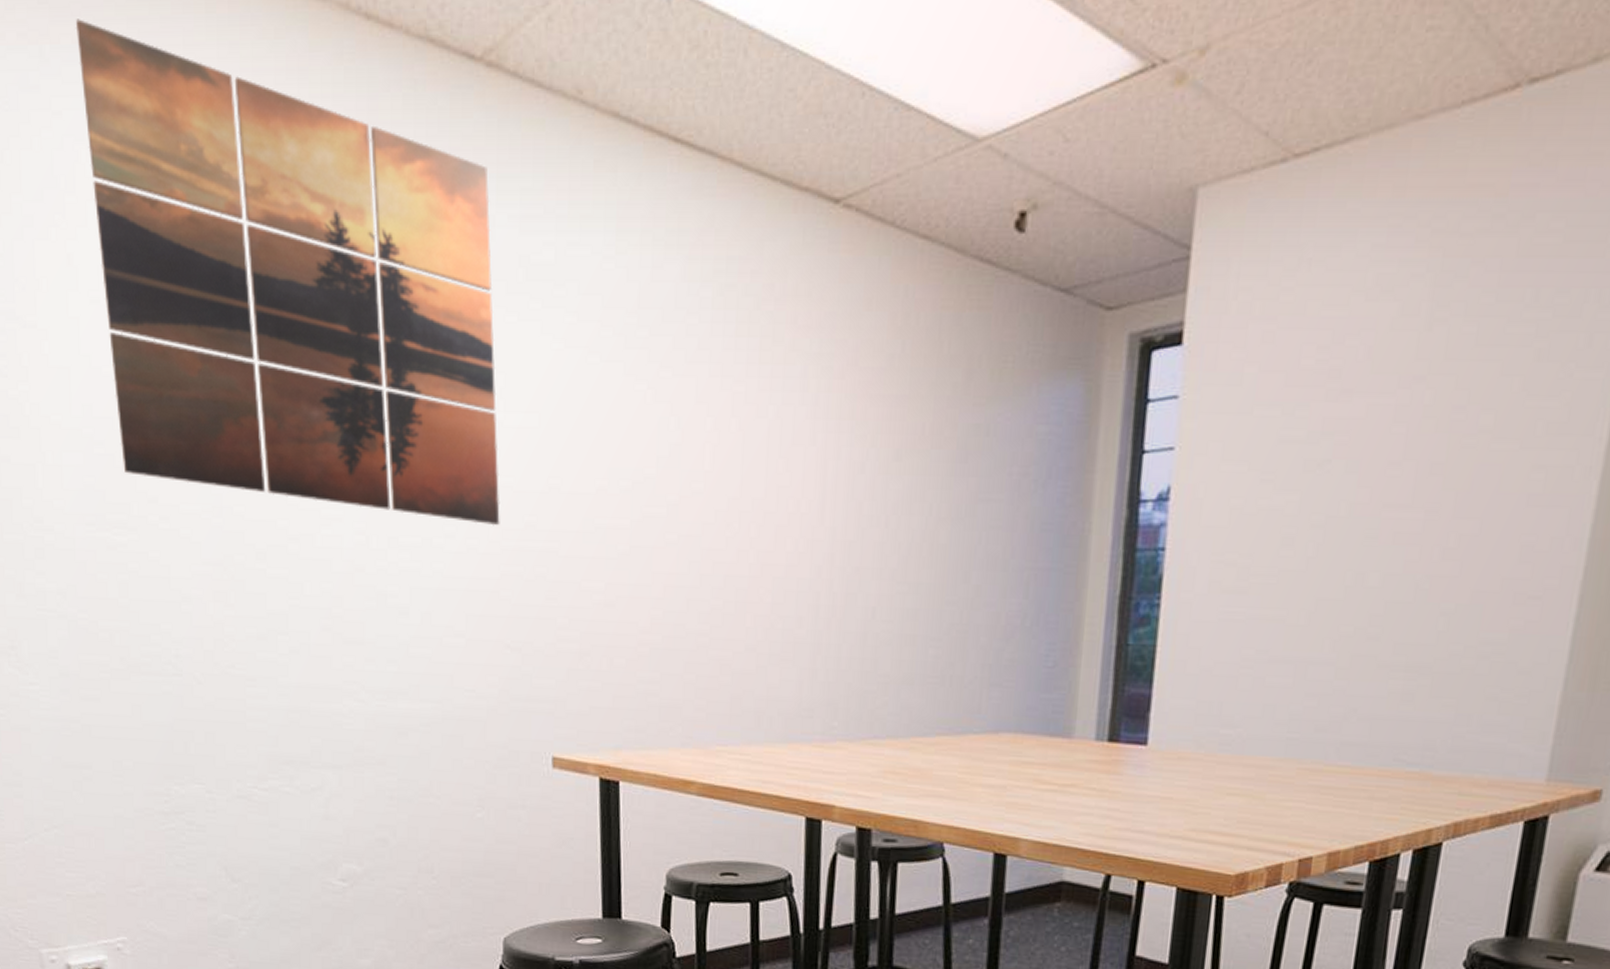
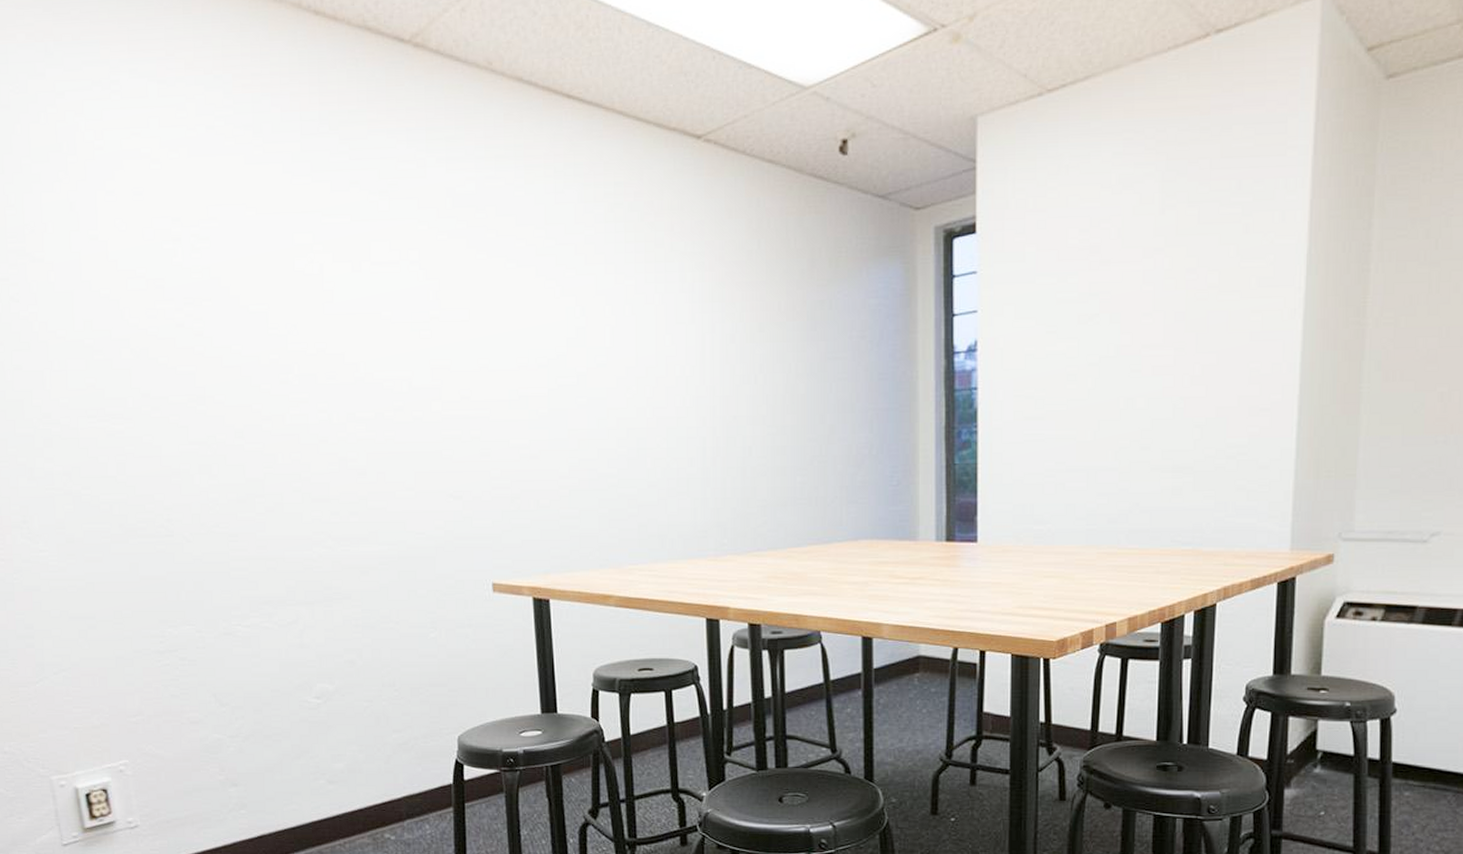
wall art: present [75,19,500,526] -> none [75,21,440,400]

